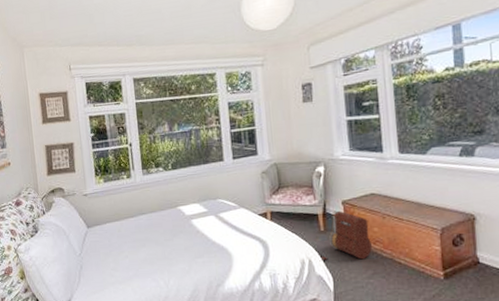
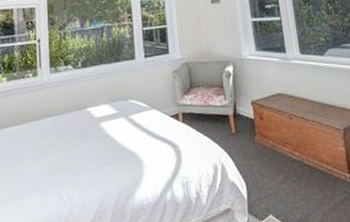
backpack: present [317,210,372,261] -> none [230,111,282,166]

